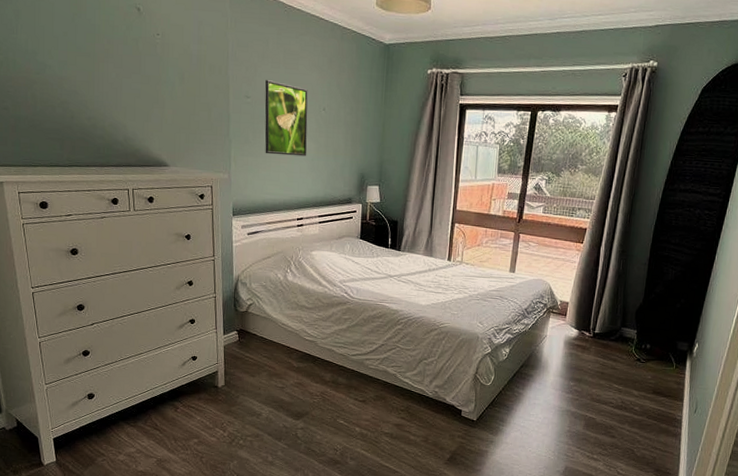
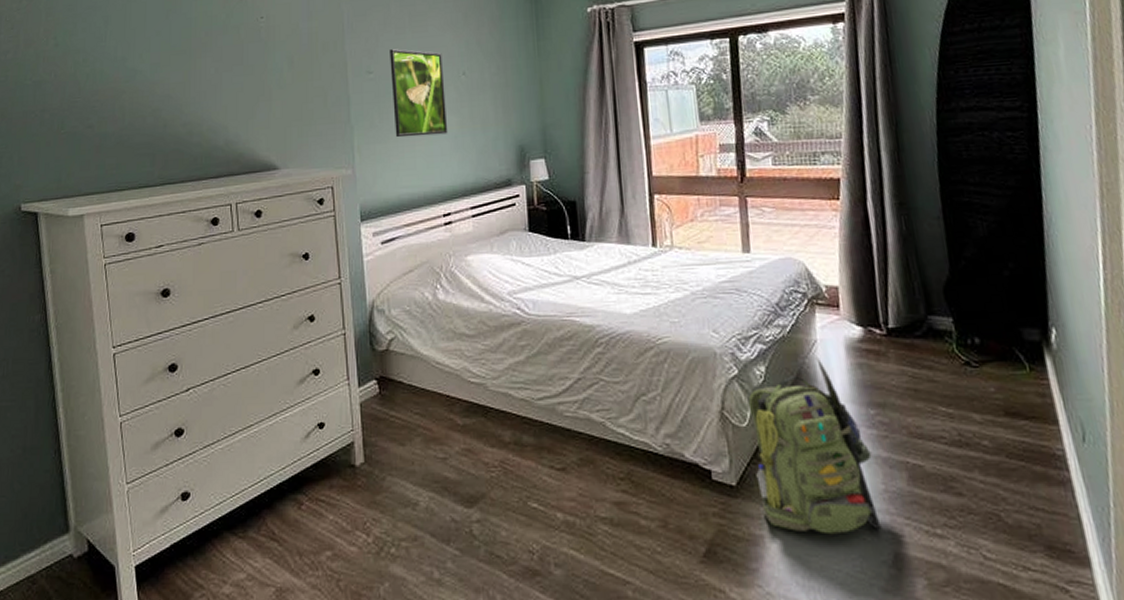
backpack: none [490,346,565,454] -> present [748,356,882,535]

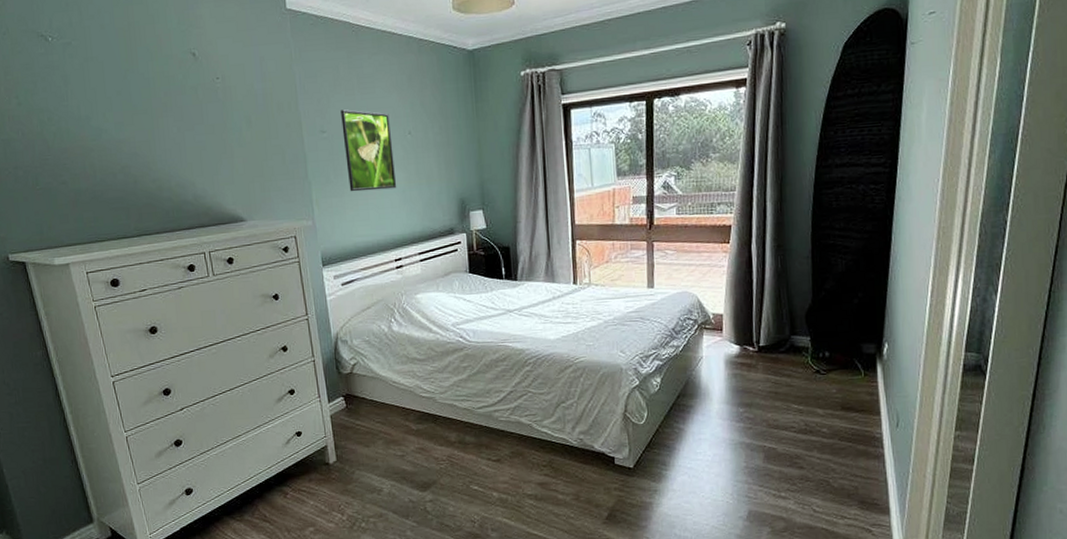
backpack: present [748,356,882,535] -> none [646,369,741,500]

